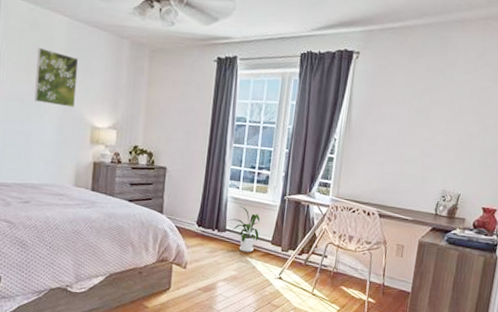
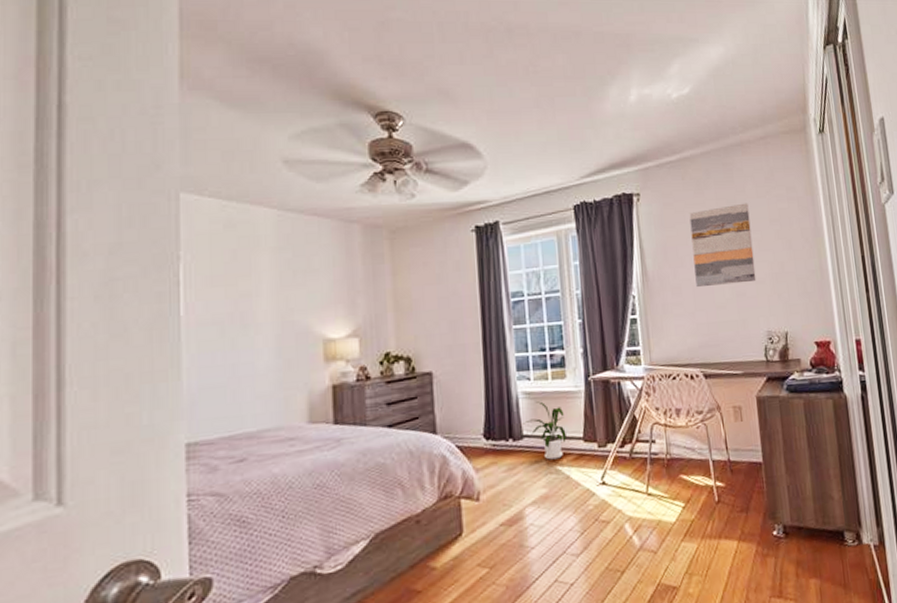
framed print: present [34,47,79,108] -> none [237,251,298,322]
wall art: none [390,76,455,146] -> present [689,203,757,288]

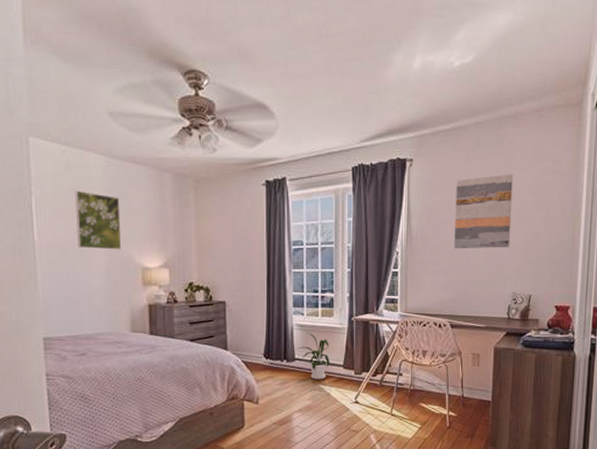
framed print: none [237,251,298,322] -> present [75,190,122,250]

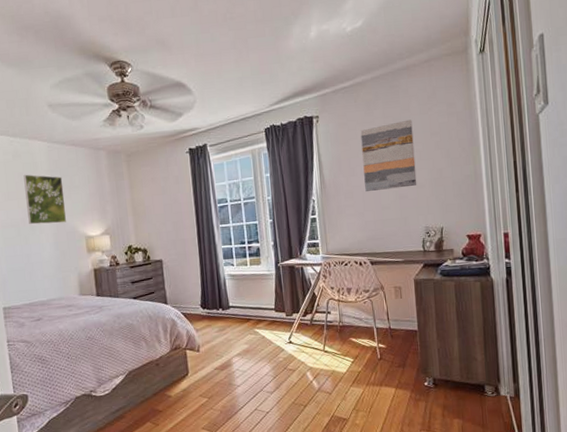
house plant: present [295,333,330,380] -> none [229,281,262,325]

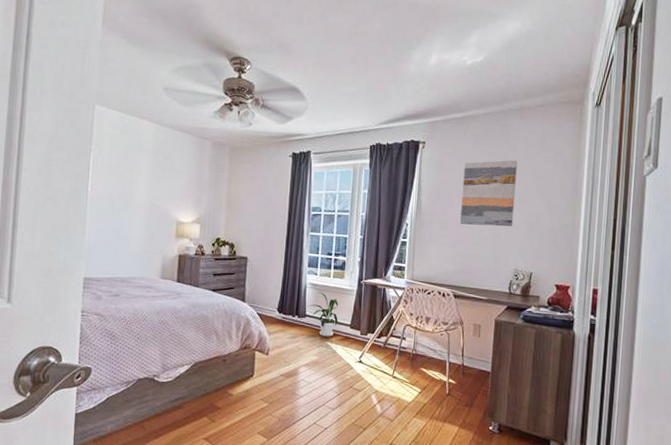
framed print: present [23,174,67,225] -> none [124,151,165,205]
house plant: none [229,281,262,325] -> present [307,292,339,337]

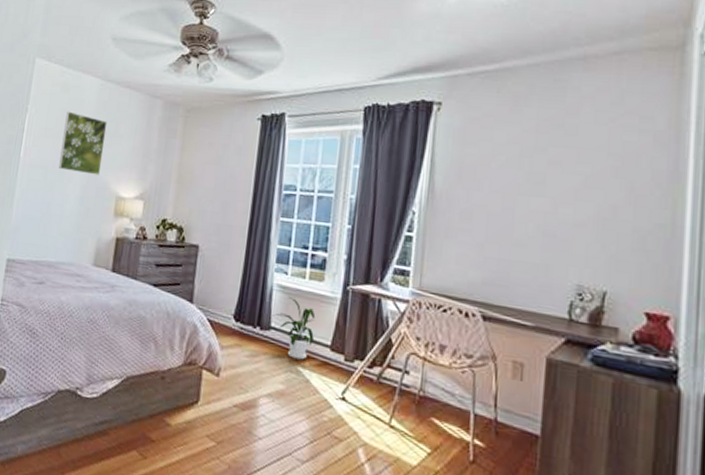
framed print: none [124,151,165,205] -> present [59,111,108,175]
wall art: present [460,160,518,227] -> none [492,128,581,223]

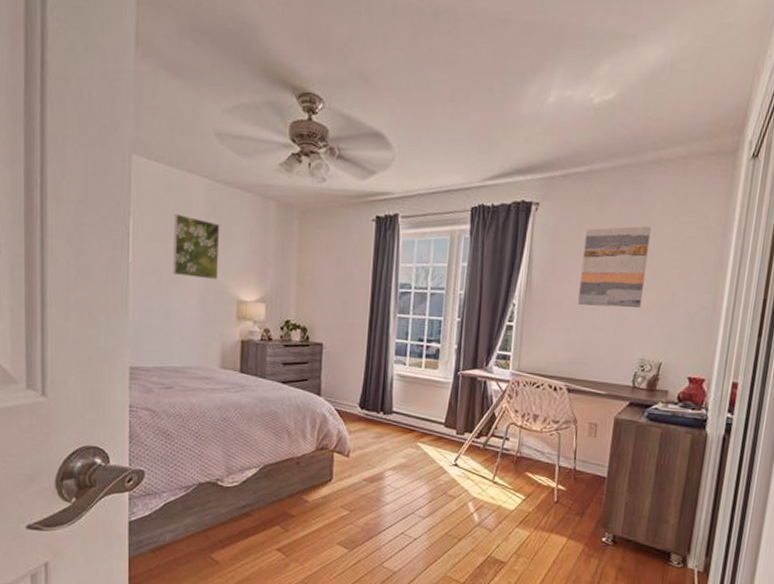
house plant: present [272,297,316,360] -> none [394,385,431,437]
wall art: none [492,128,581,223] -> present [578,226,651,308]

